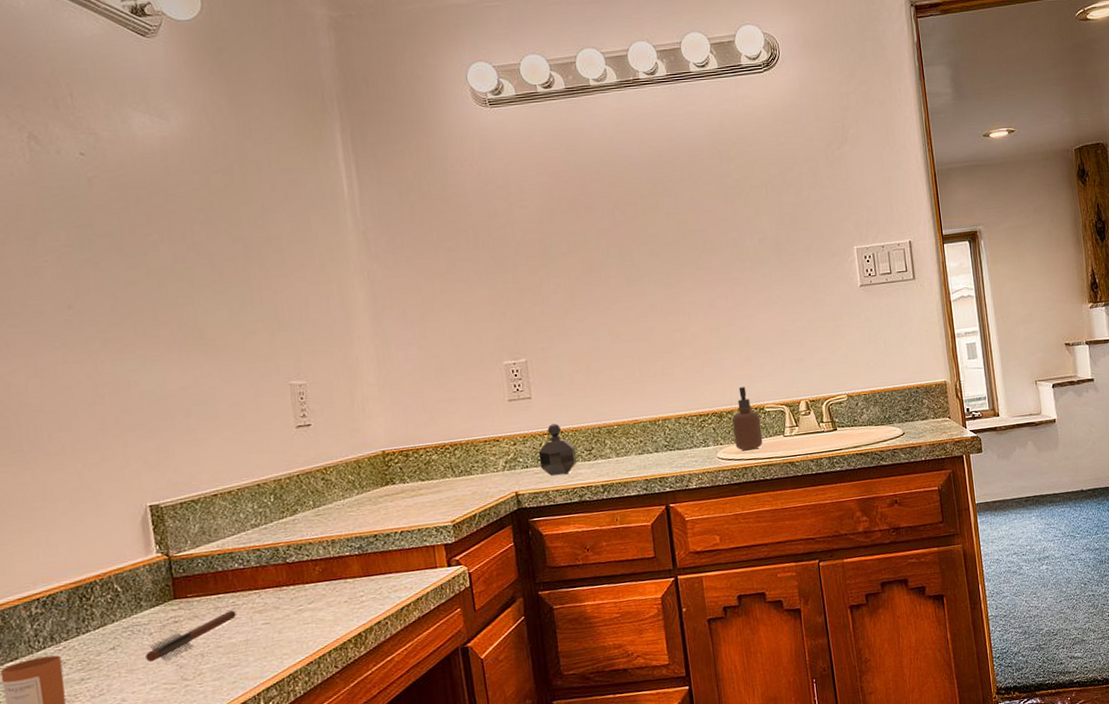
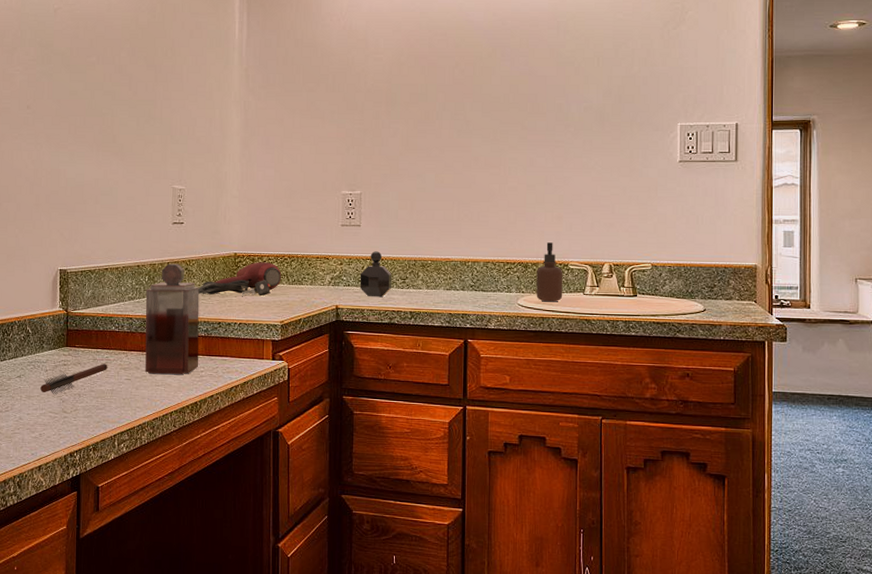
perfume bottle: none [273,474,356,611] -> present [145,263,200,374]
hair dryer: none [342,455,446,506] -> present [198,262,282,297]

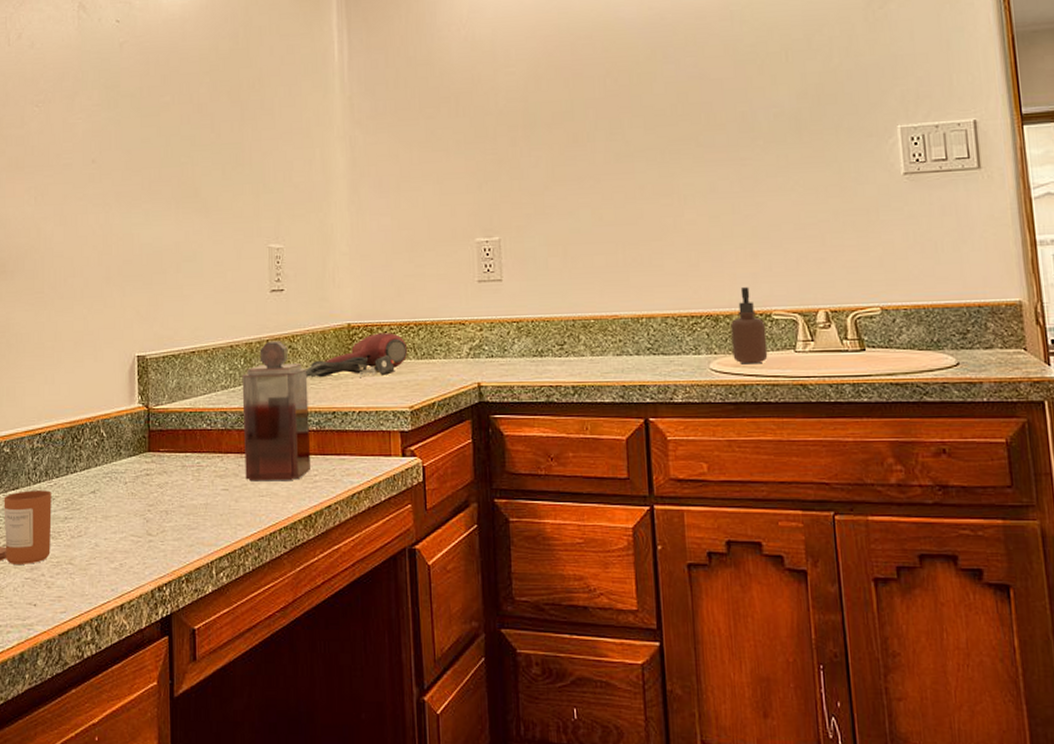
hairbrush: present [40,364,108,394] -> none [119,471,200,512]
perfume bottle: present [359,251,392,298] -> none [505,311,547,370]

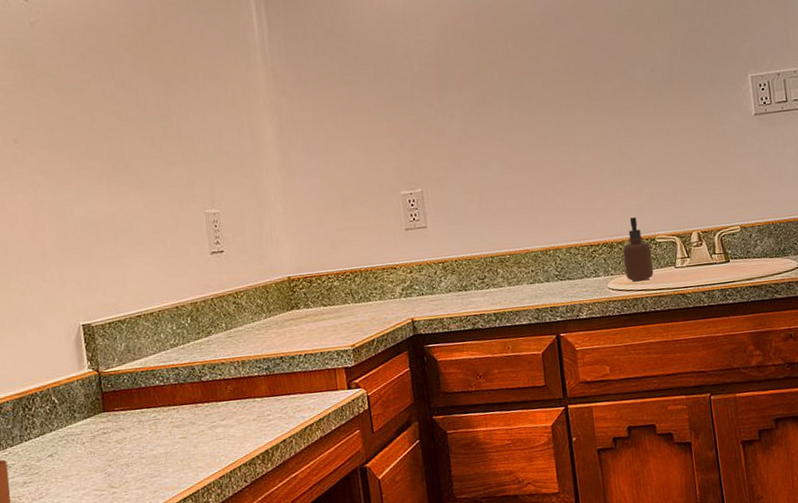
perfume bottle: present [242,340,310,480] -> none [189,298,264,427]
hair dryer: present [306,333,408,378] -> none [252,281,346,329]

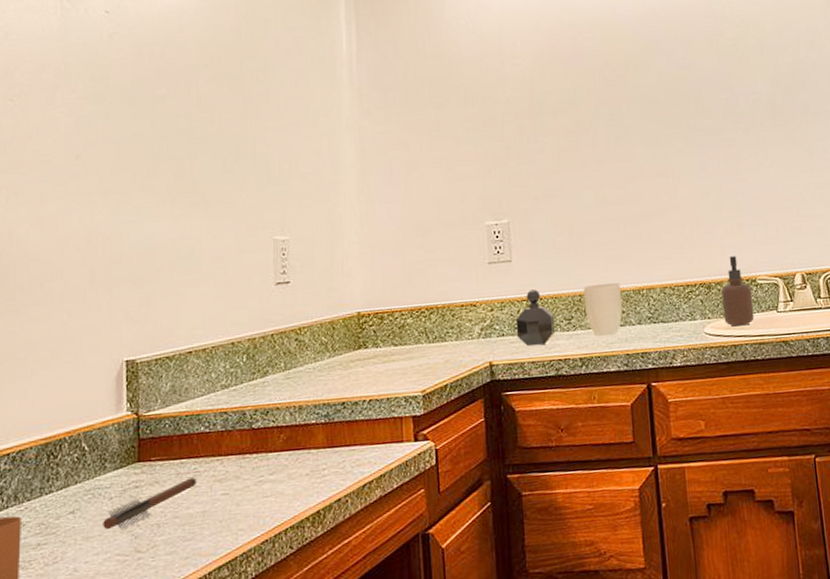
hairbrush: none [78,424,157,470] -> present [103,477,196,530]
perfume bottle: none [433,252,471,304] -> present [515,289,556,347]
mug: none [494,245,532,294] -> present [583,283,623,337]

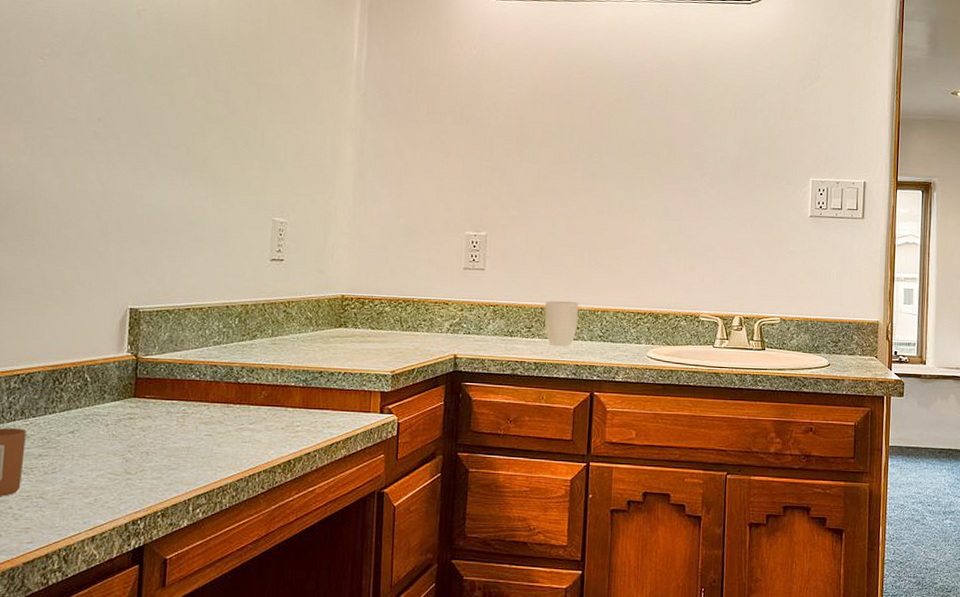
hairbrush: present [103,477,196,530] -> none [98,417,184,452]
perfume bottle: present [515,289,556,347] -> none [481,297,517,347]
soap dispenser: present [721,256,755,326] -> none [666,293,694,355]

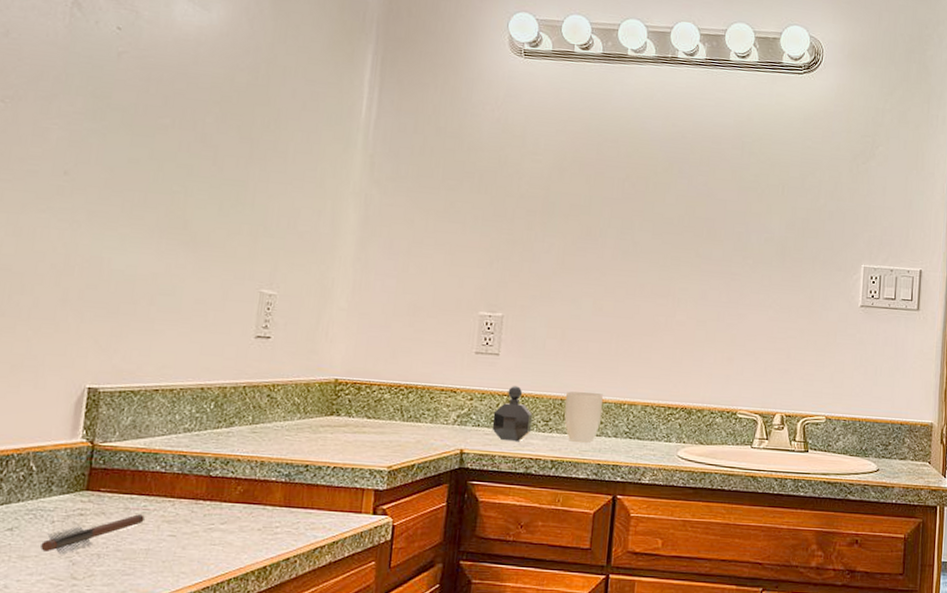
hairbrush: none [98,417,184,452] -> present [40,514,145,553]
perfume bottle: none [481,297,517,347] -> present [492,386,533,442]

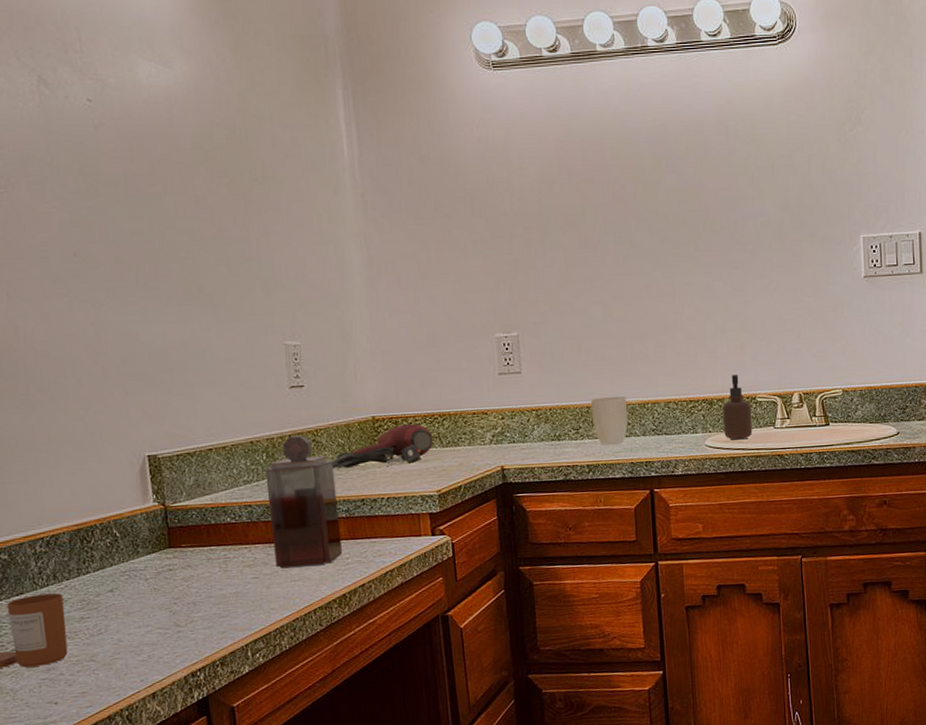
hairbrush: present [40,514,145,553] -> none [141,563,227,607]
perfume bottle: none [197,387,284,530] -> present [265,435,342,568]
hair dryer: none [282,391,395,435] -> present [332,424,434,469]
perfume bottle: present [492,386,533,442] -> none [525,400,564,453]
soap dispenser: none [699,387,731,455] -> present [723,375,753,440]

